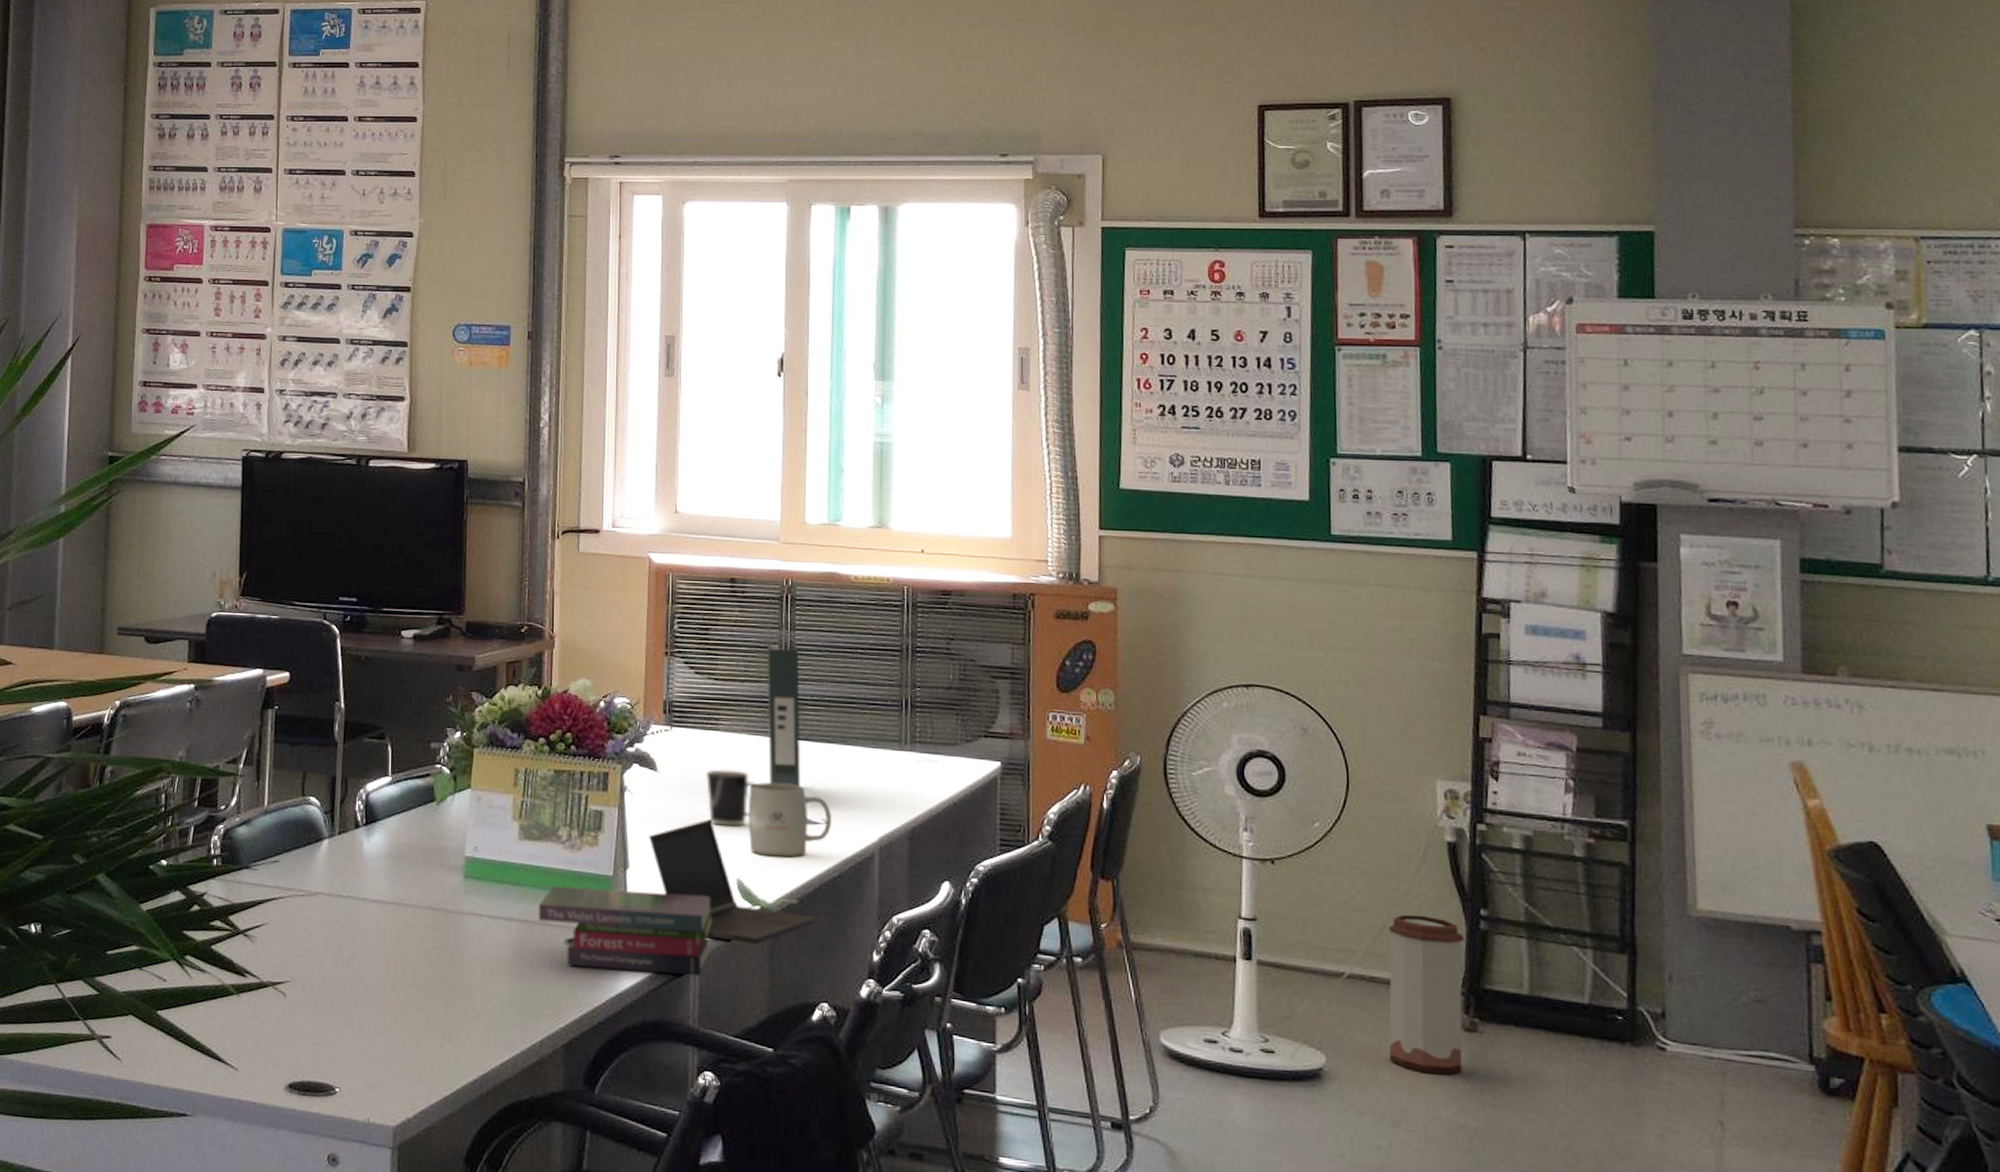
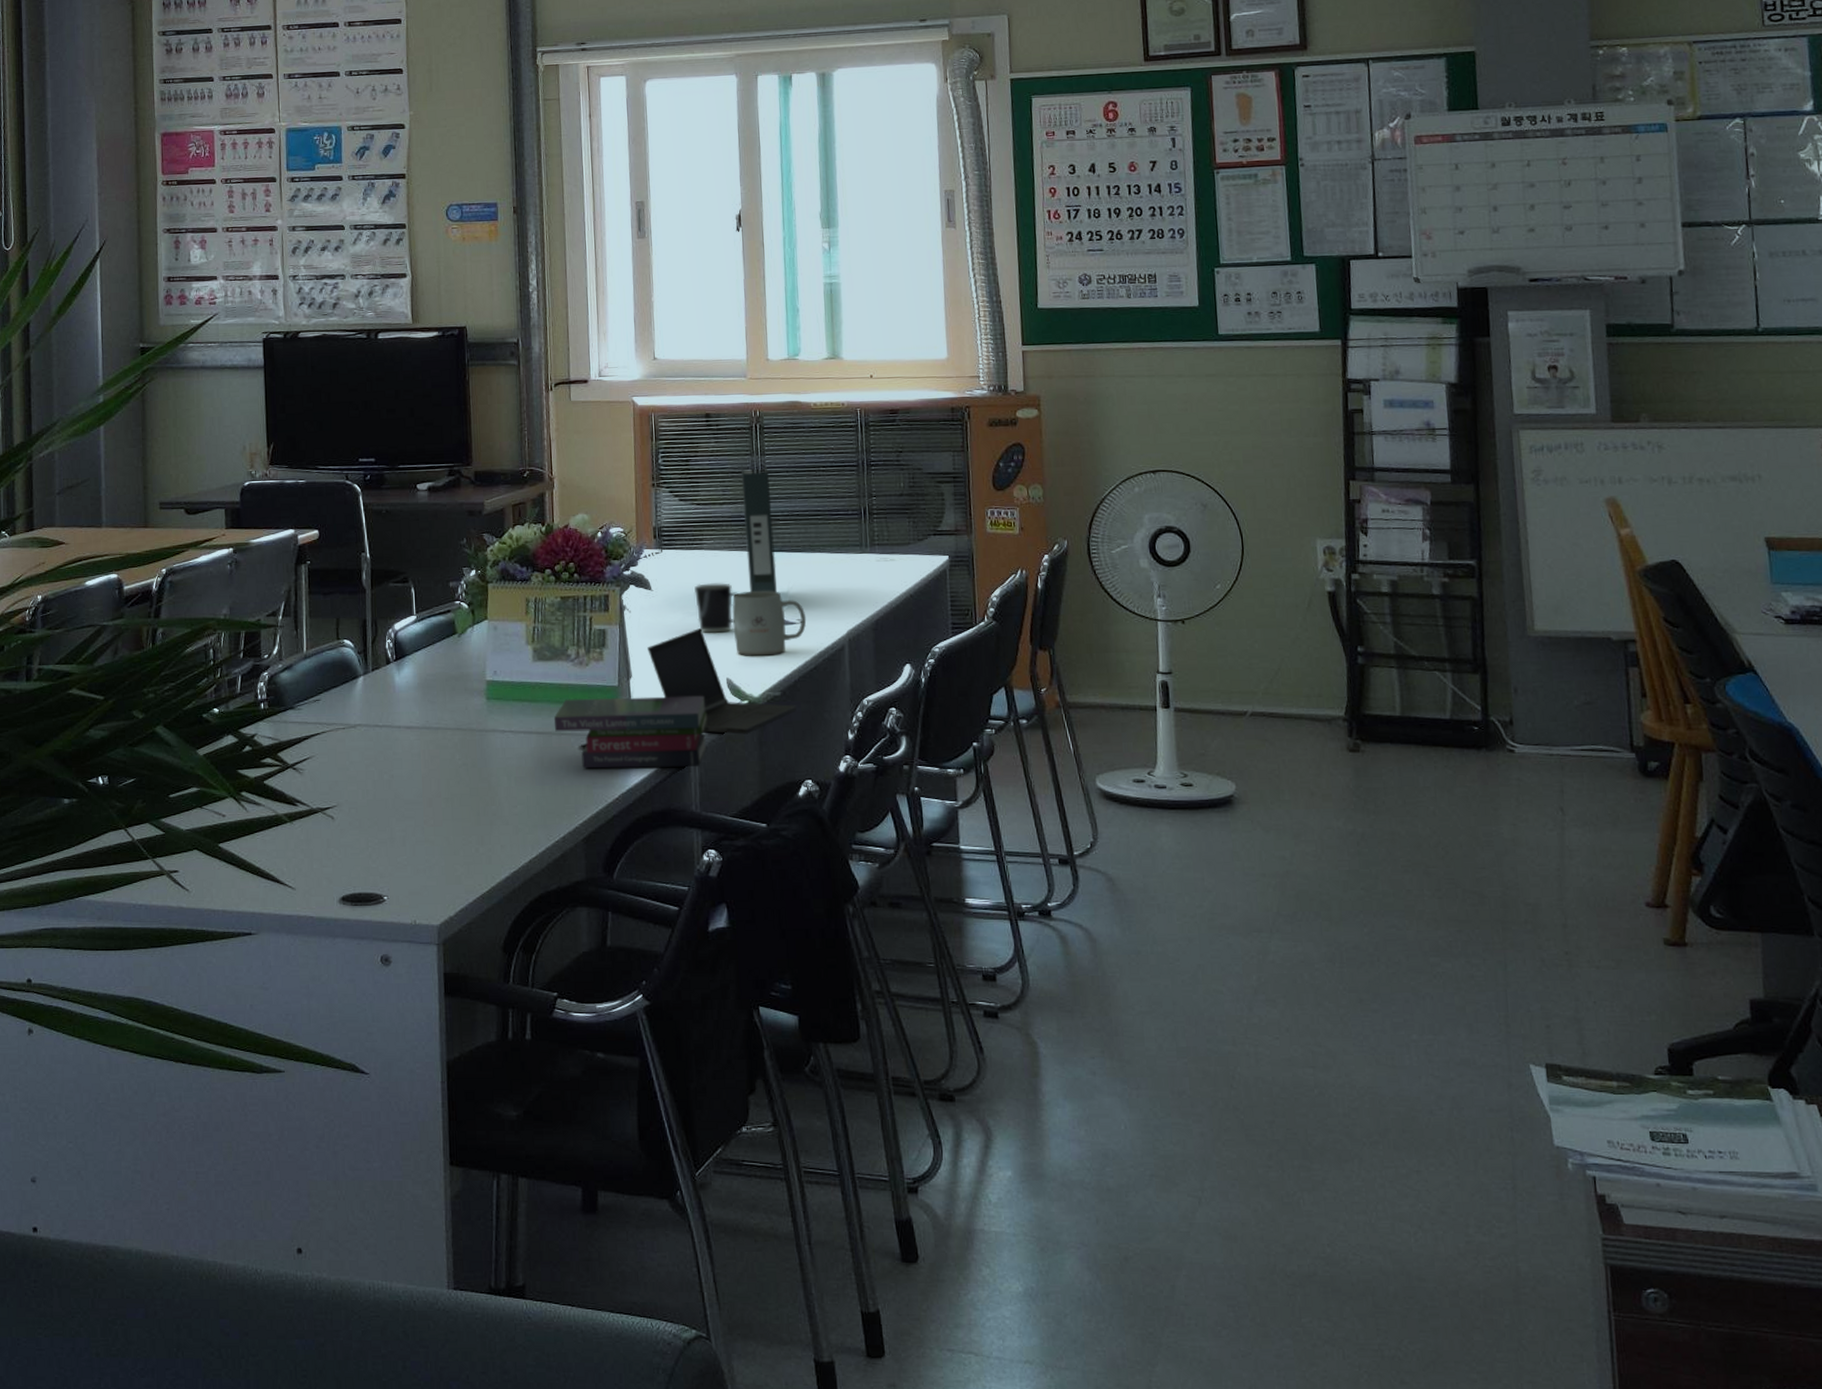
trash can: present [1389,914,1464,1076] -> none [1283,656,1349,791]

